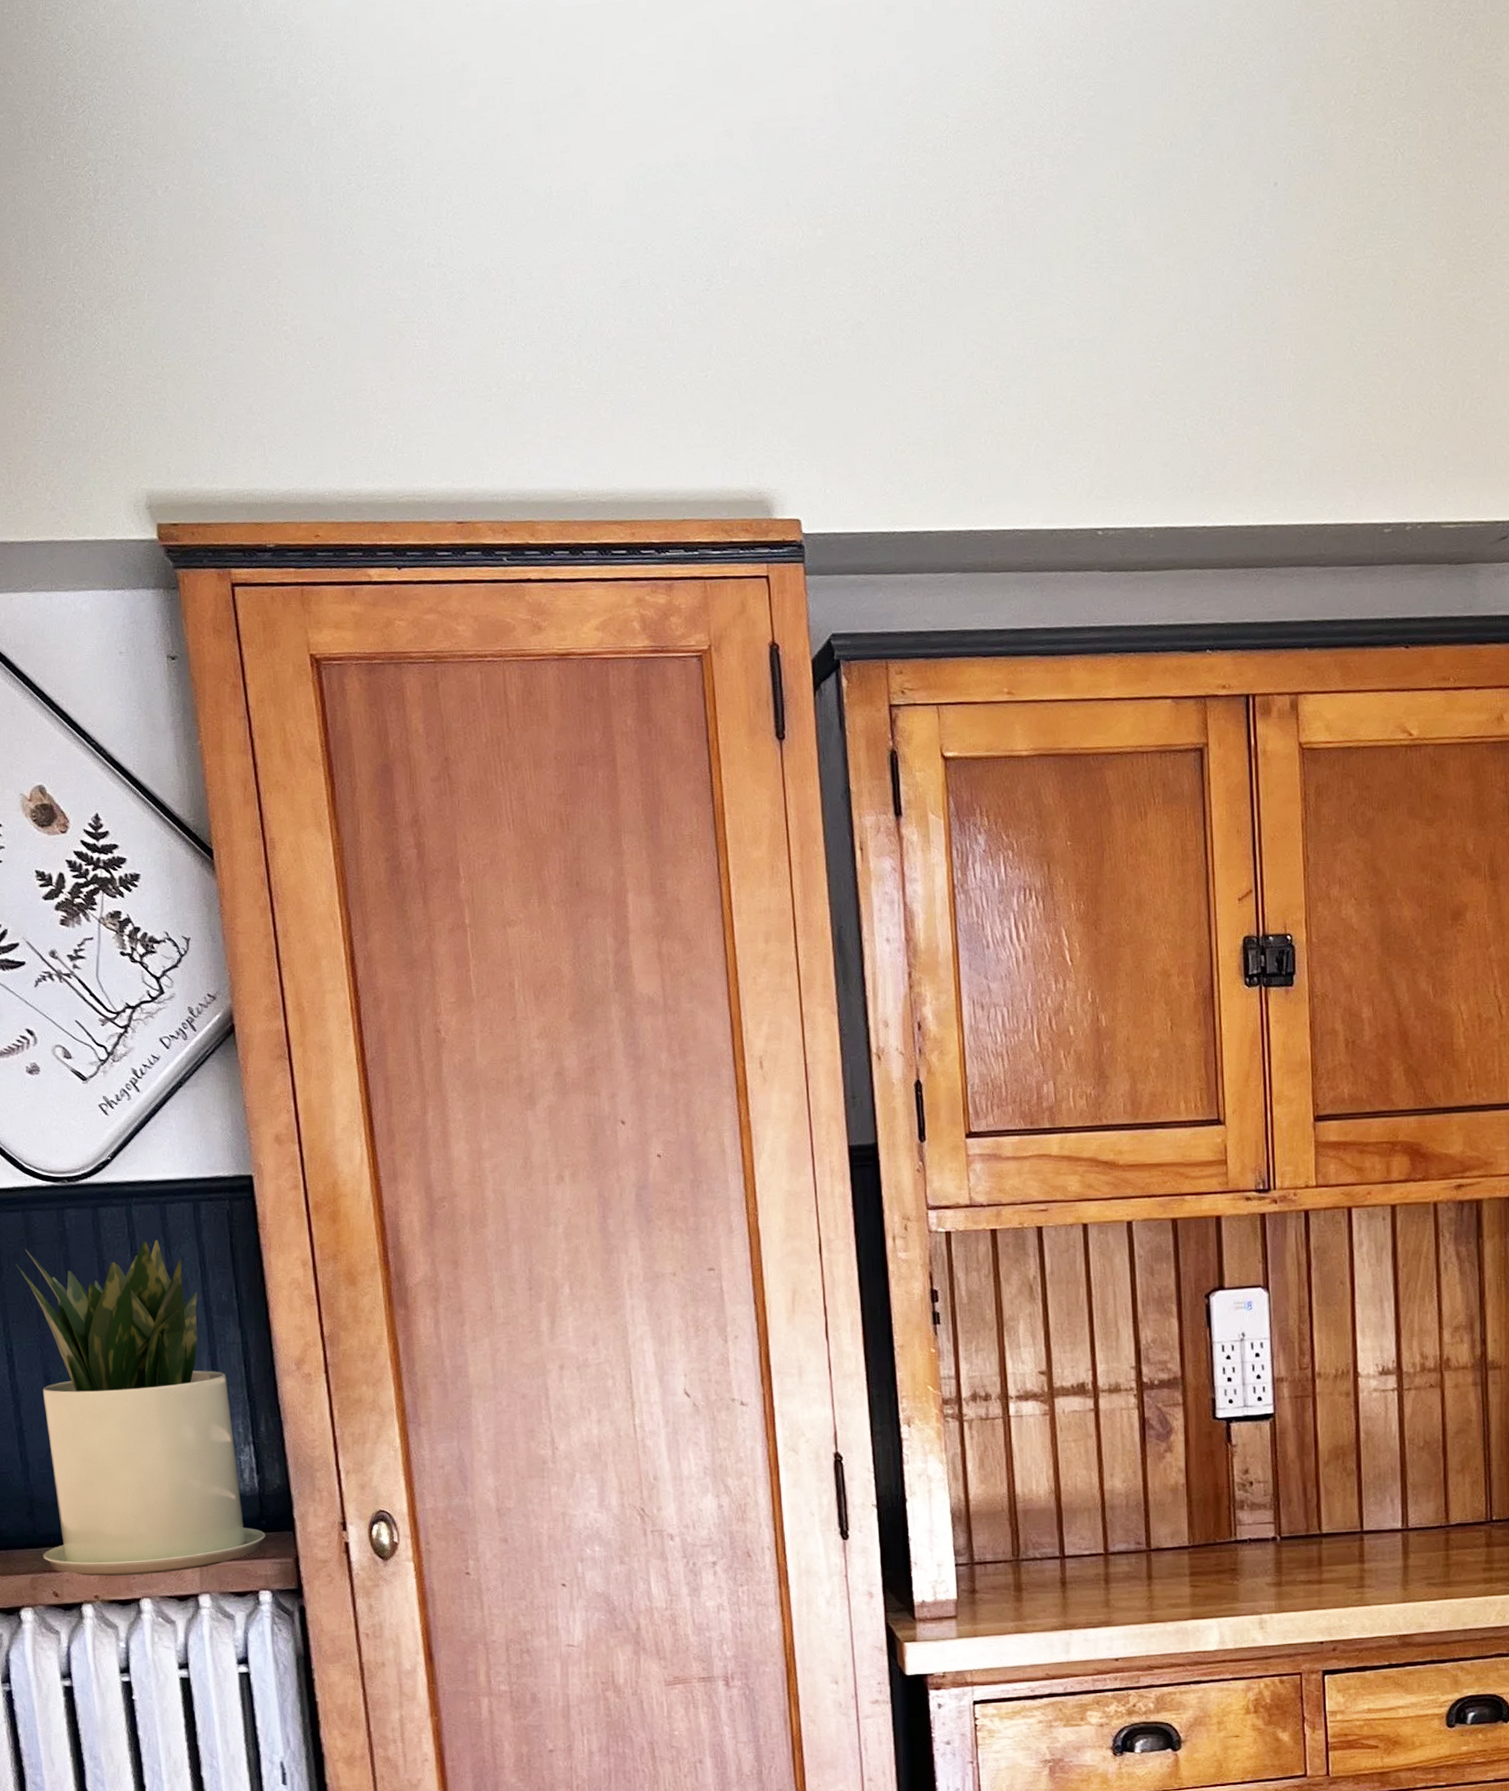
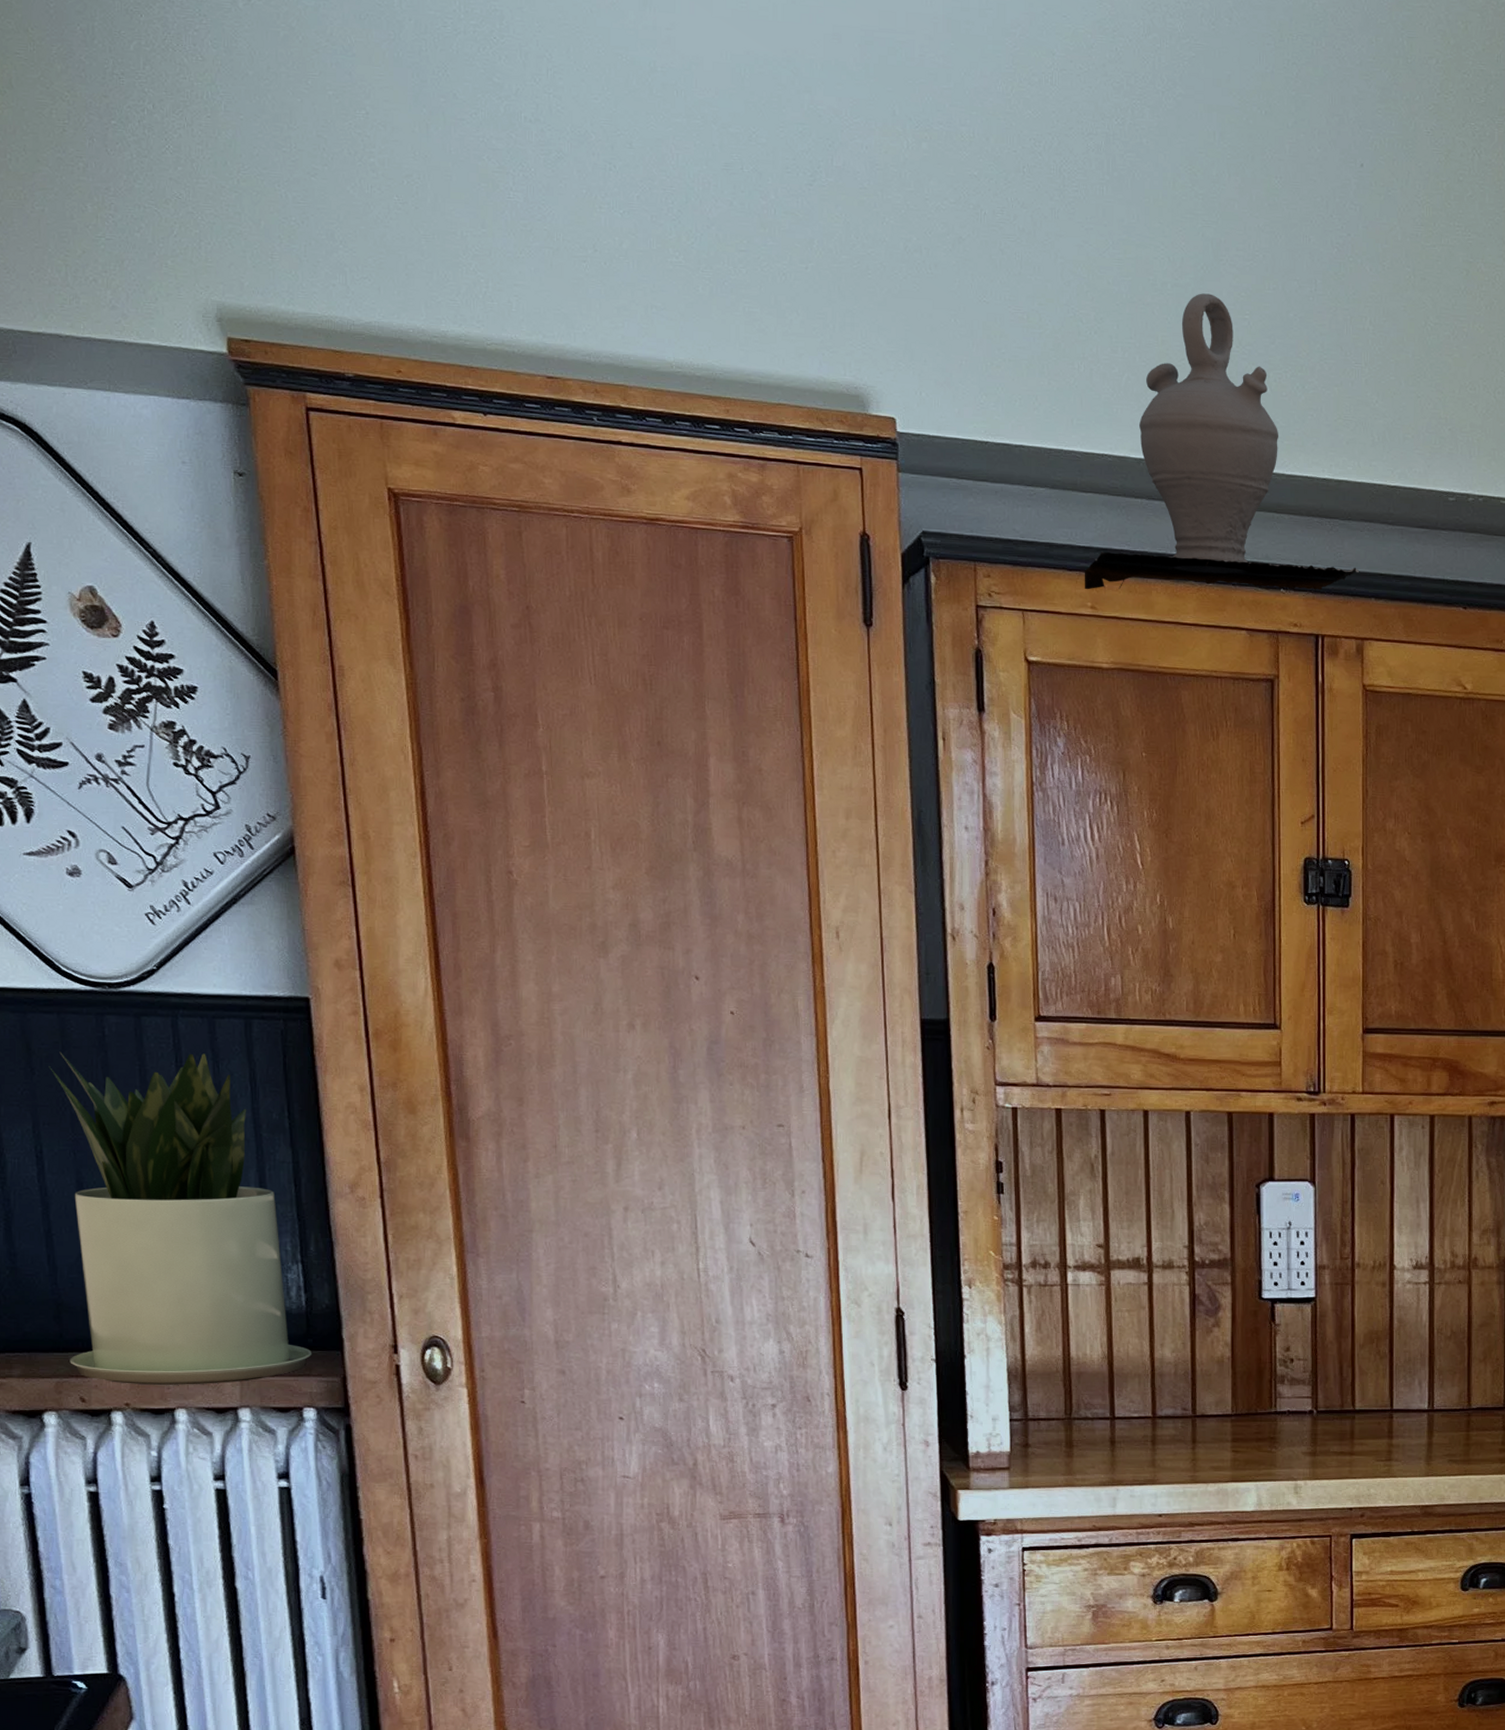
ceramic jug: none [999,344,1291,675] -> present [1084,293,1360,591]

